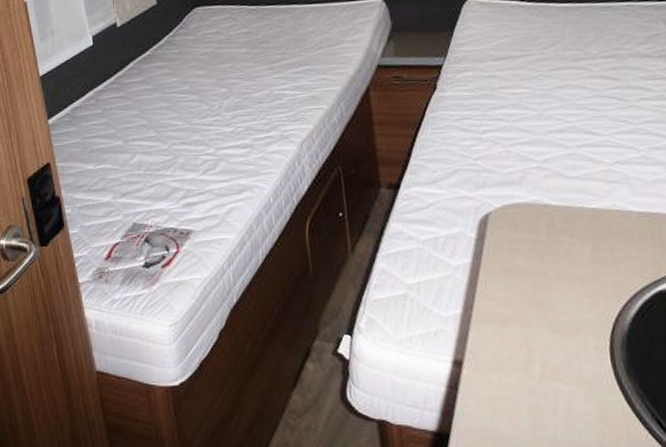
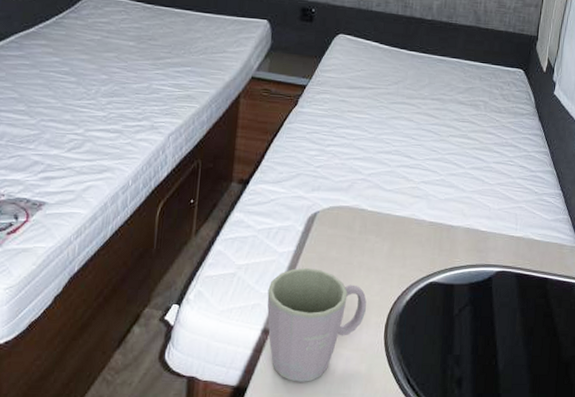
mug: none [449,282,580,426] -> present [267,267,367,382]

